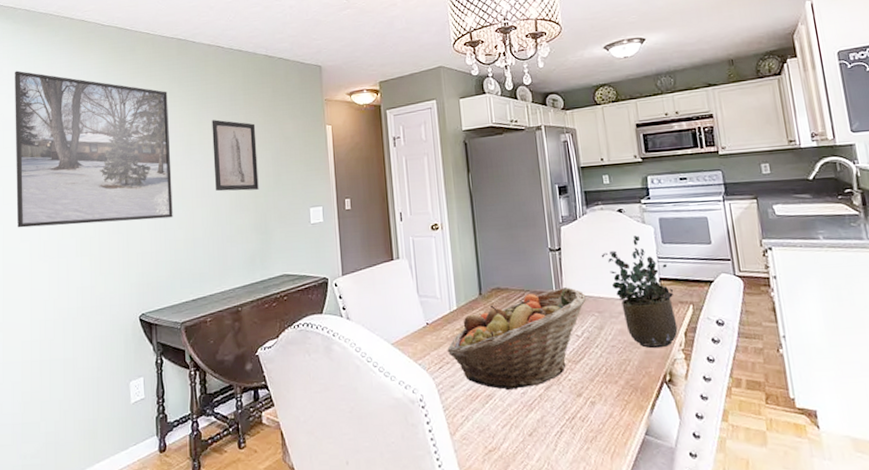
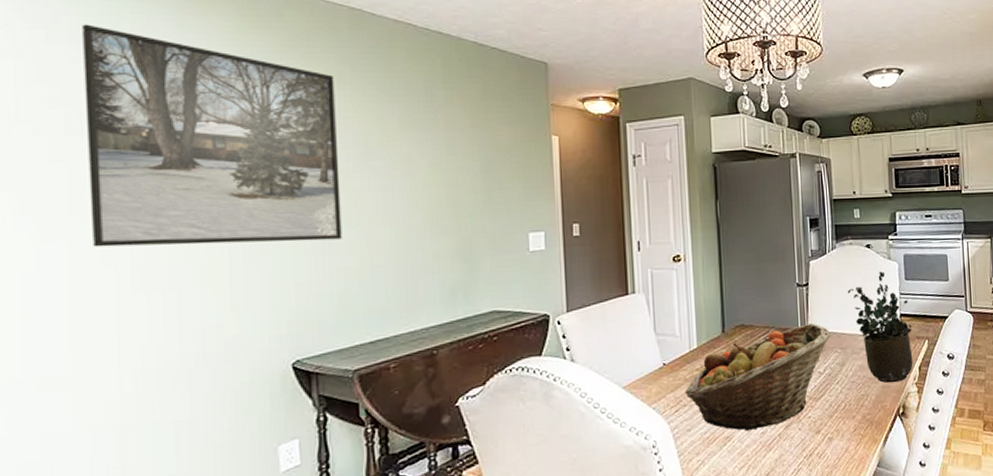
wall art: present [212,119,259,192] -> none [398,118,463,209]

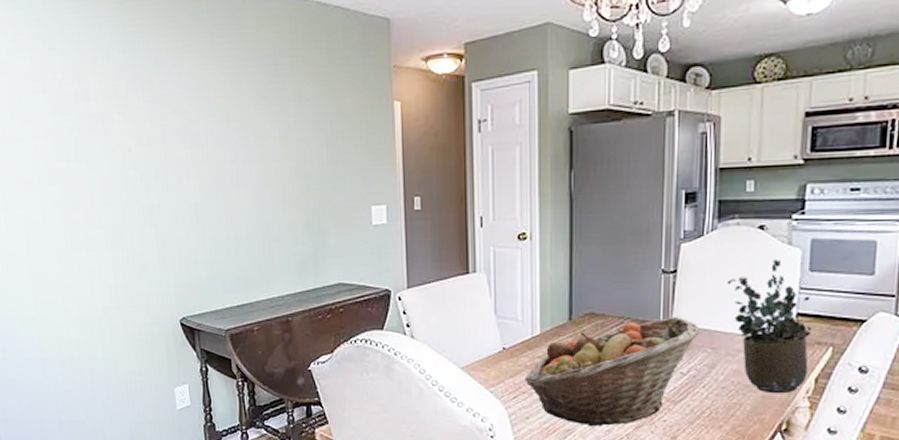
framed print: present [82,24,342,248] -> none [13,17,211,214]

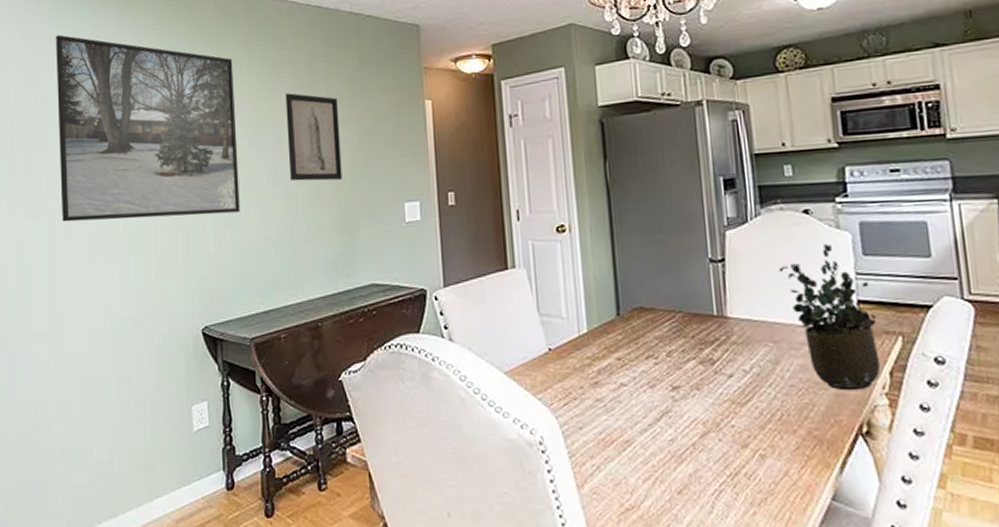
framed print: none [13,17,211,214] -> present [56,34,240,222]
wall art: none [252,89,311,182] -> present [285,93,342,181]
fruit basket: present [524,317,699,427] -> none [574,309,757,436]

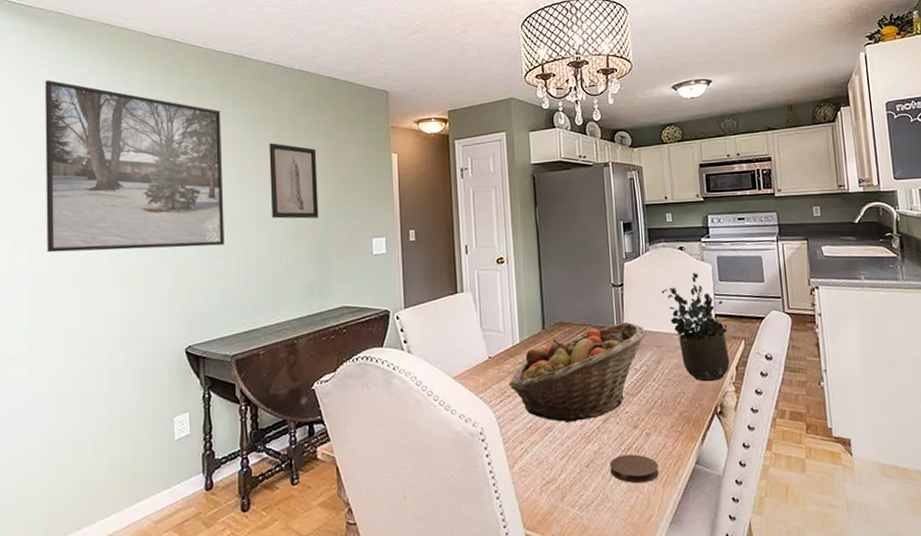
fruit basket: none [574,309,757,436] -> present [509,322,645,423]
coaster: none [710,481,779,520] -> present [609,454,659,484]

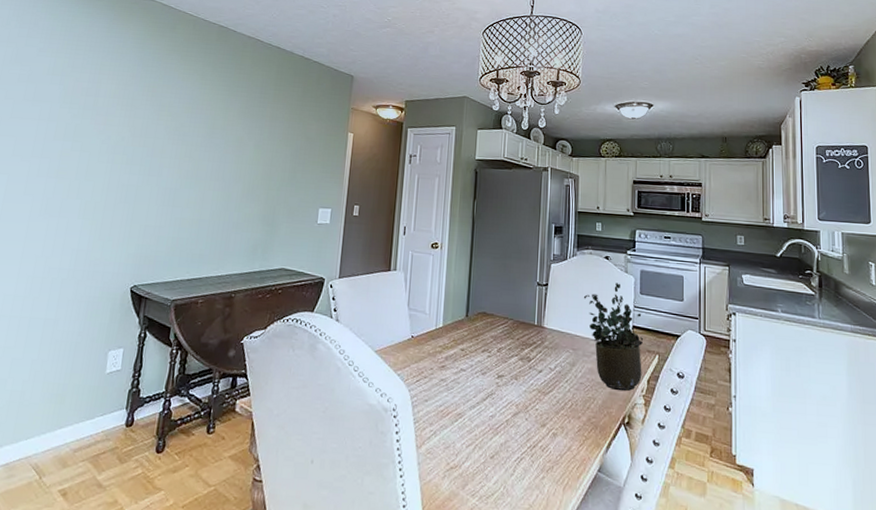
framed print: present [45,80,225,253] -> none [23,26,200,196]
wall art: present [269,143,319,219] -> none [230,108,281,182]
fruit basket: present [509,322,645,423] -> none [427,321,564,412]
coaster: present [609,454,659,484] -> none [513,451,561,483]

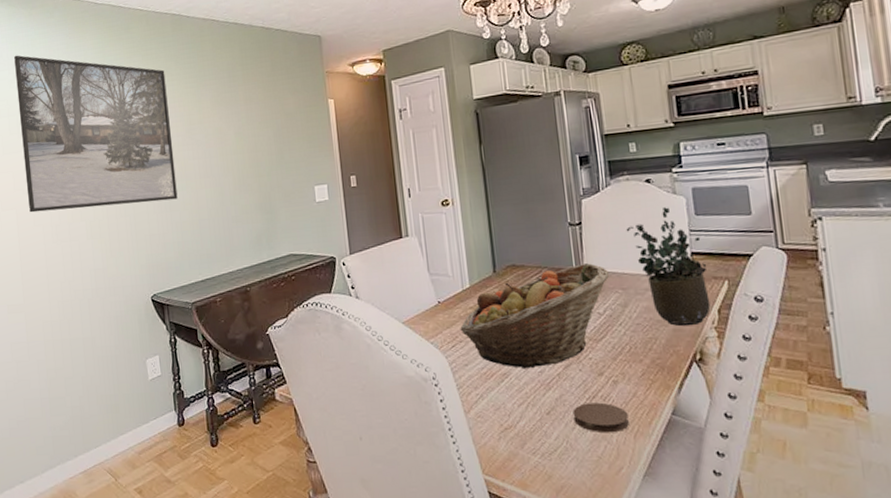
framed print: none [23,26,200,196] -> present [14,55,178,213]
fruit basket: none [427,321,564,412] -> present [460,263,609,369]
coaster: none [513,451,561,483] -> present [573,402,629,433]

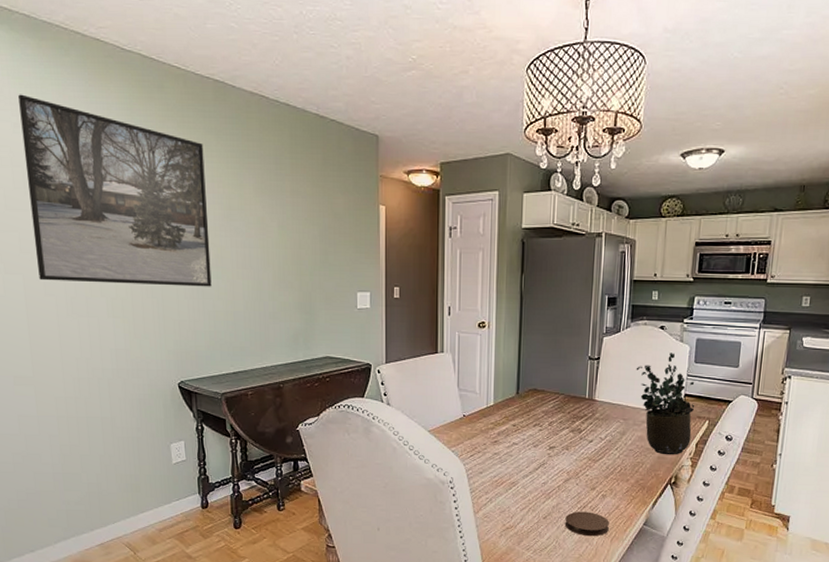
fruit basket: present [460,263,609,369] -> none [480,394,615,480]

